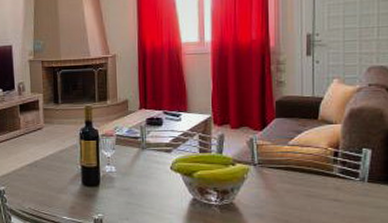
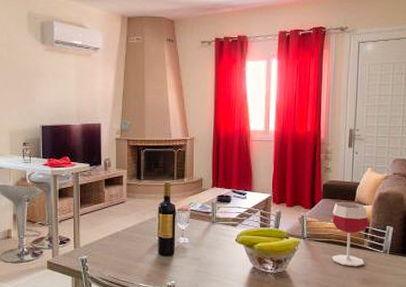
wineglass: none [289,121,338,198] -> present [331,202,369,267]

